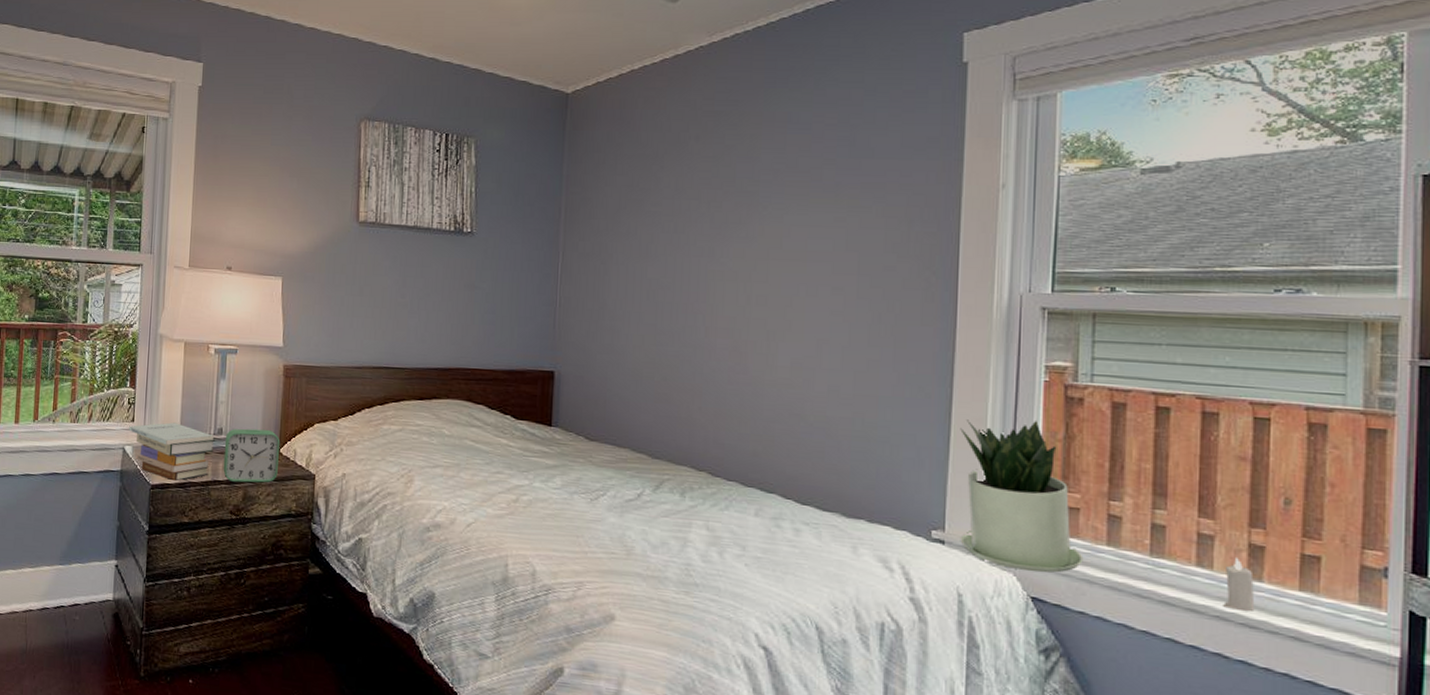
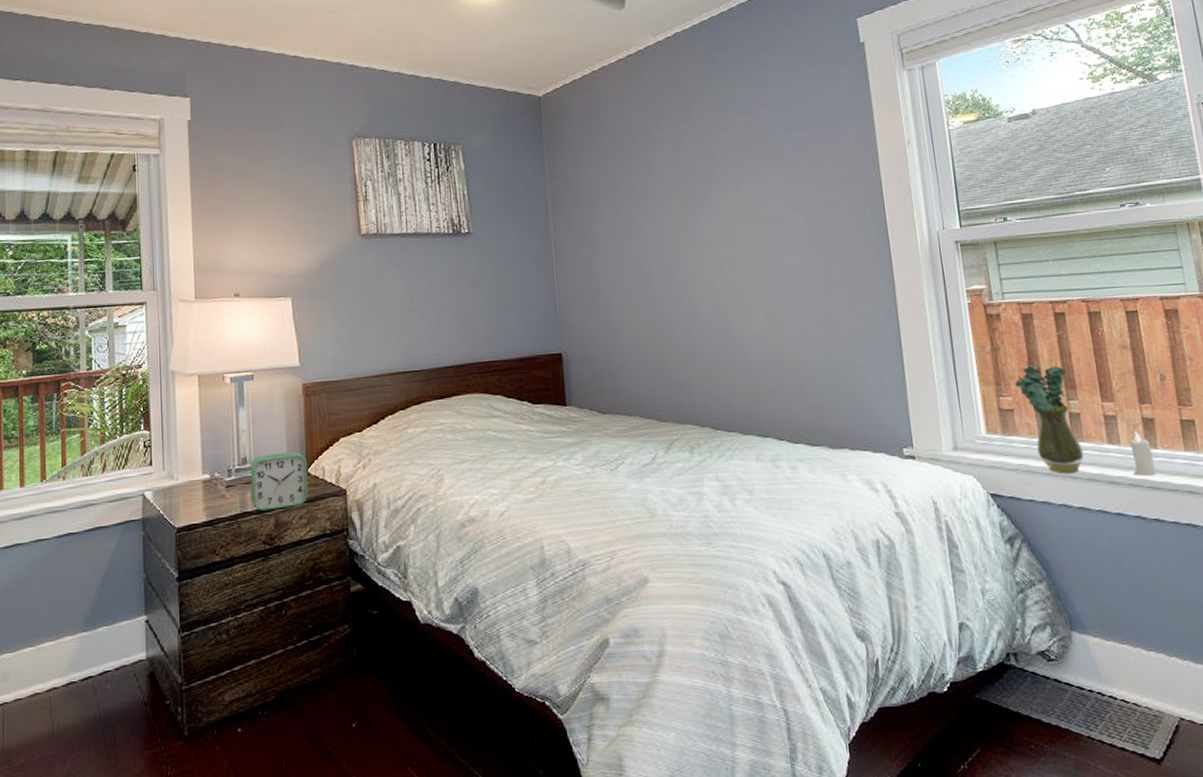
books: present [129,422,215,482] -> none [147,459,240,520]
planter: present [960,419,1083,574] -> none [910,338,1025,472]
vase: none [1087,457,1162,593] -> present [1015,362,1084,475]

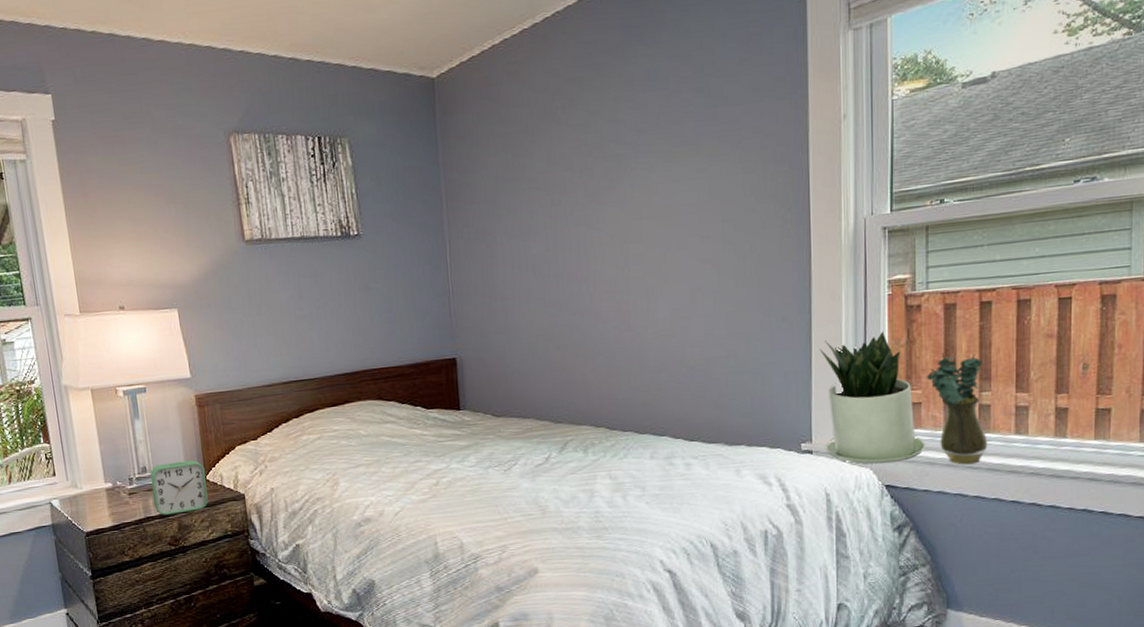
planter: none [910,338,1025,472] -> present [820,331,926,465]
candle: present [1130,431,1157,477] -> none [1035,421,1061,466]

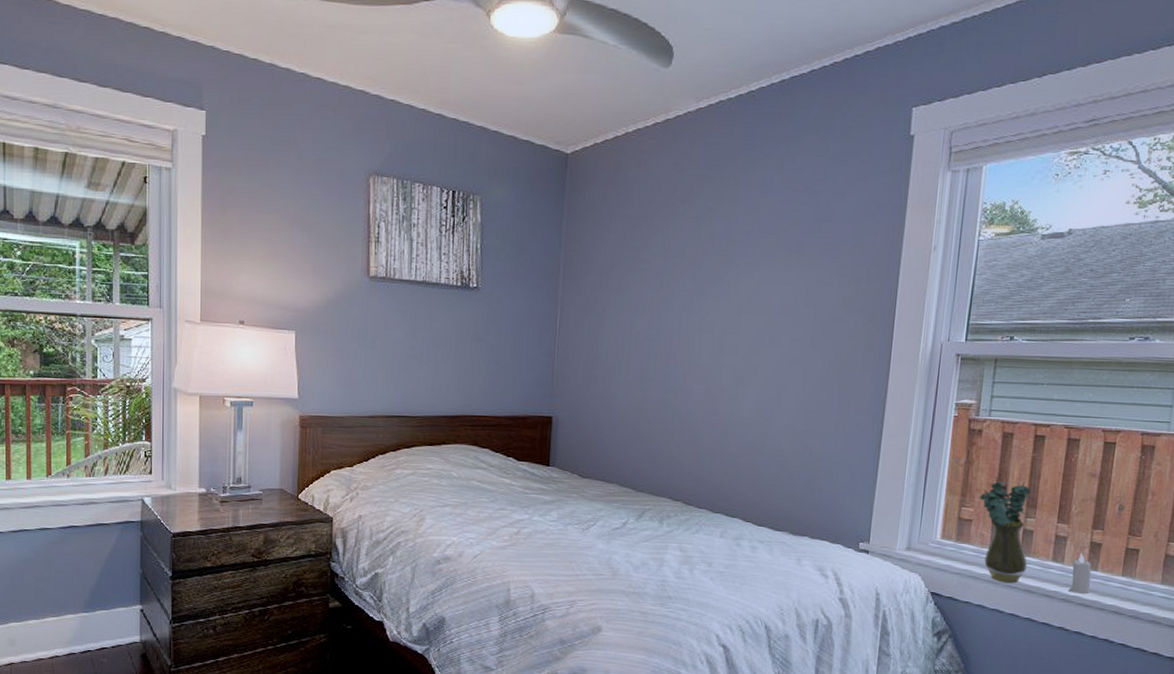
alarm clock: present [150,460,208,515] -> none [243,477,299,528]
planter: present [820,331,926,465] -> none [880,448,972,573]
candle: none [1035,421,1061,466] -> present [1067,553,1092,595]

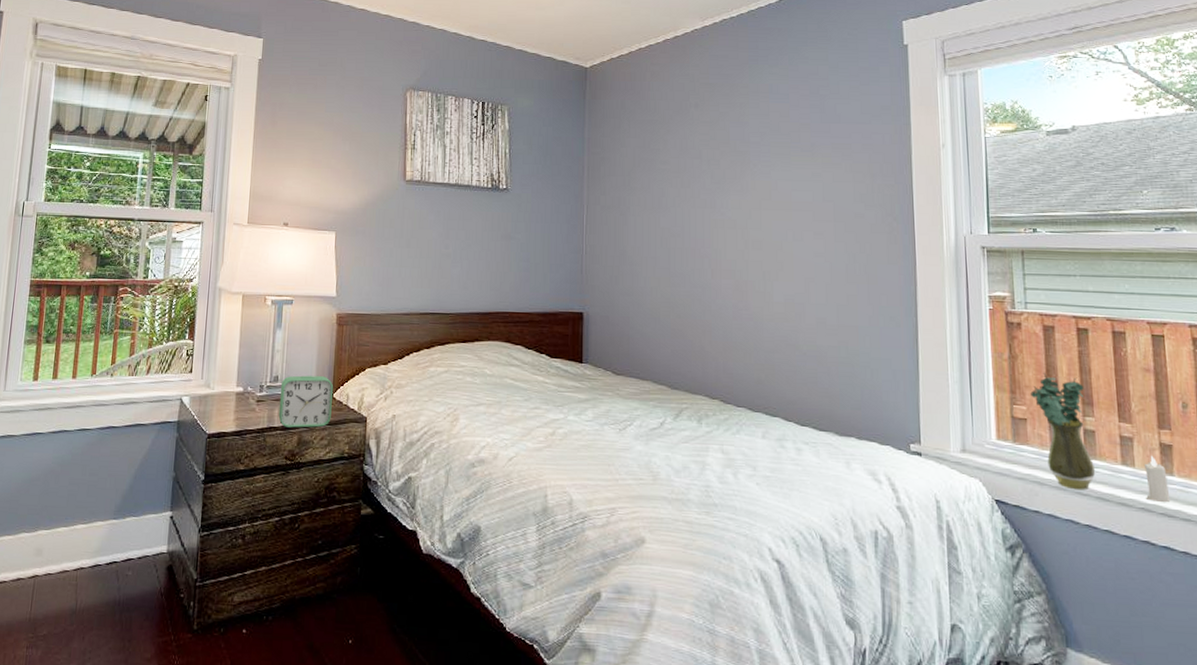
alarm clock: none [243,477,299,528] -> present [278,375,334,428]

